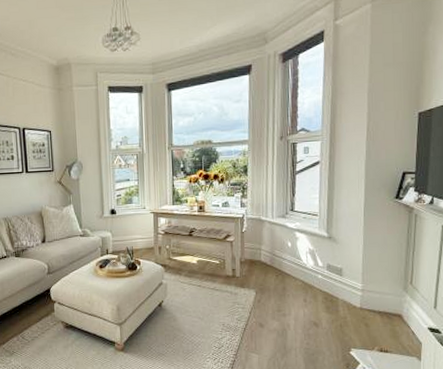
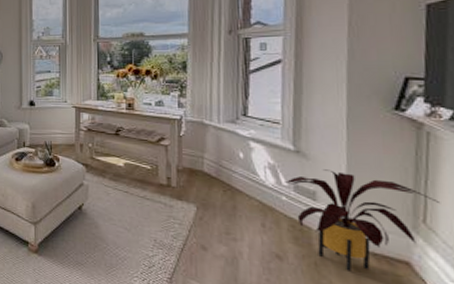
house plant: none [320,250,422,328] -> present [283,169,441,272]

